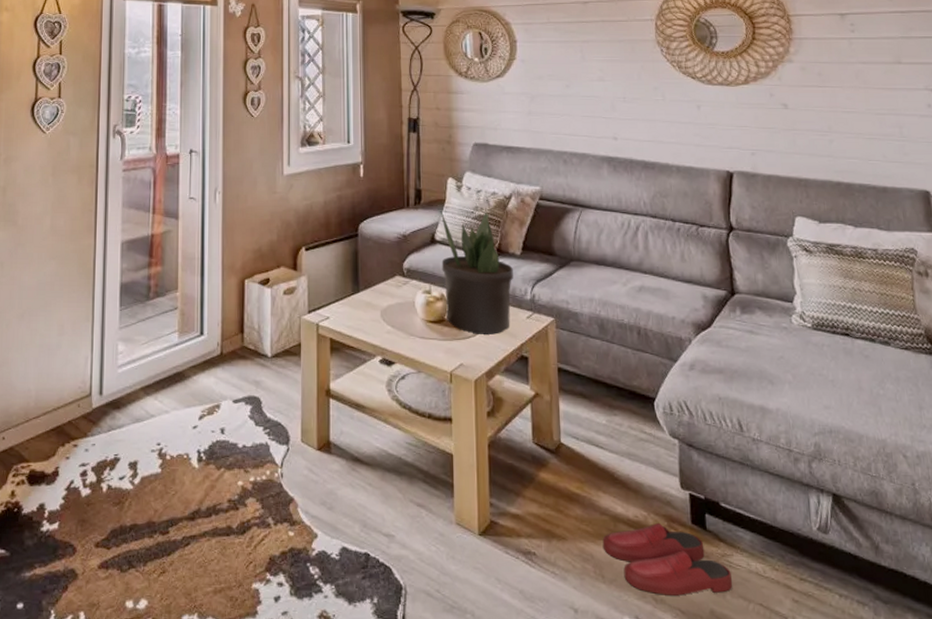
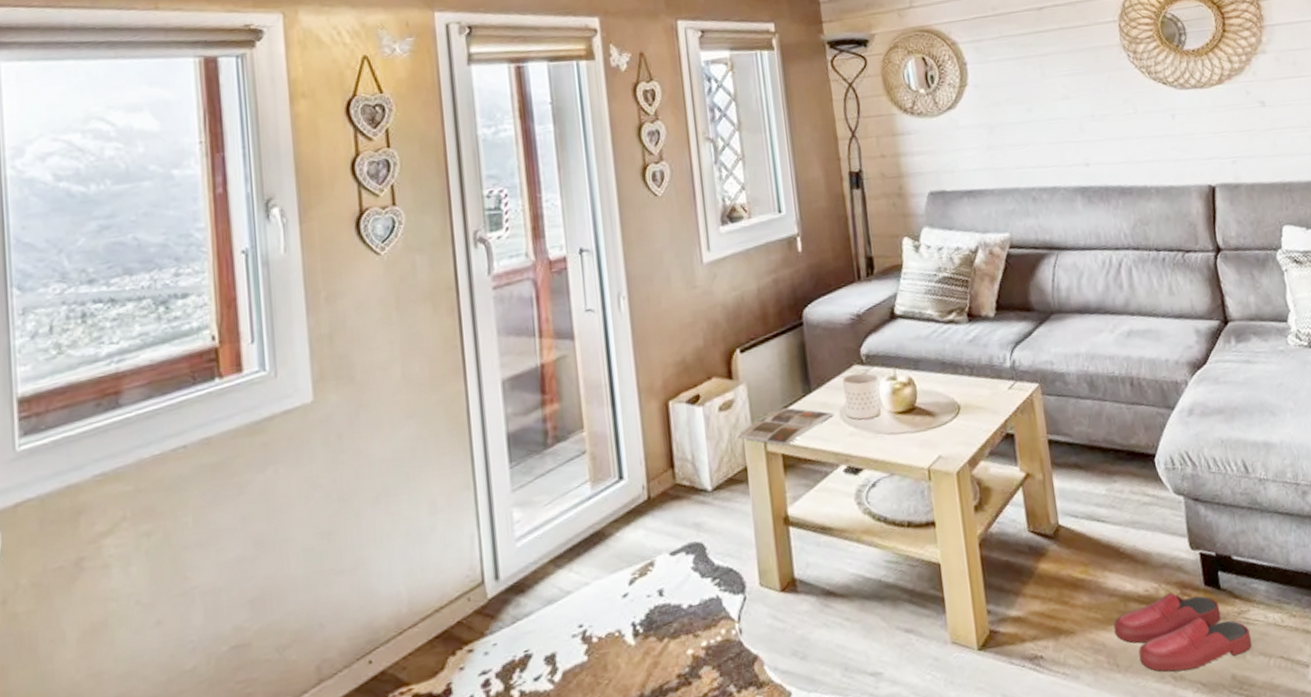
magazine: none [295,301,376,332] -> present [736,407,835,446]
mug: none [385,283,416,322] -> present [842,372,881,420]
planter: present [440,211,513,335] -> none [897,271,991,418]

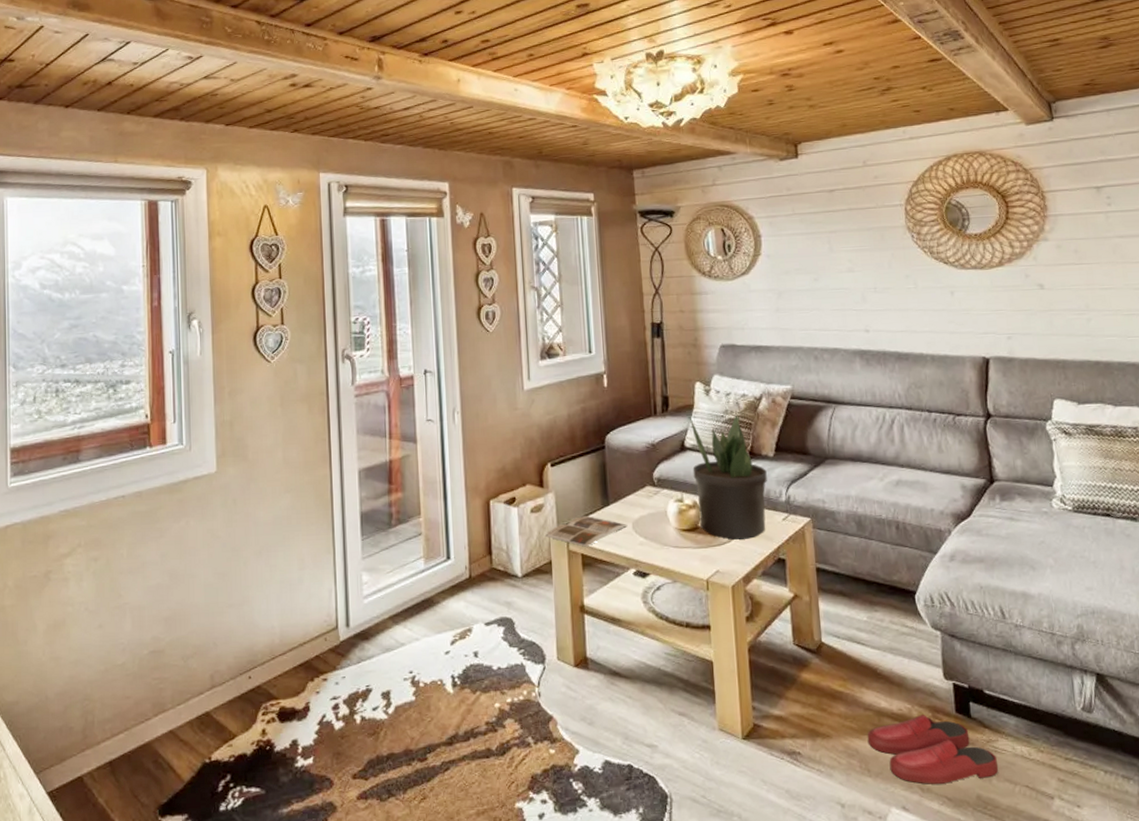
mug: present [842,372,881,420] -> none [636,493,669,533]
planter: none [897,271,991,418] -> present [689,414,767,540]

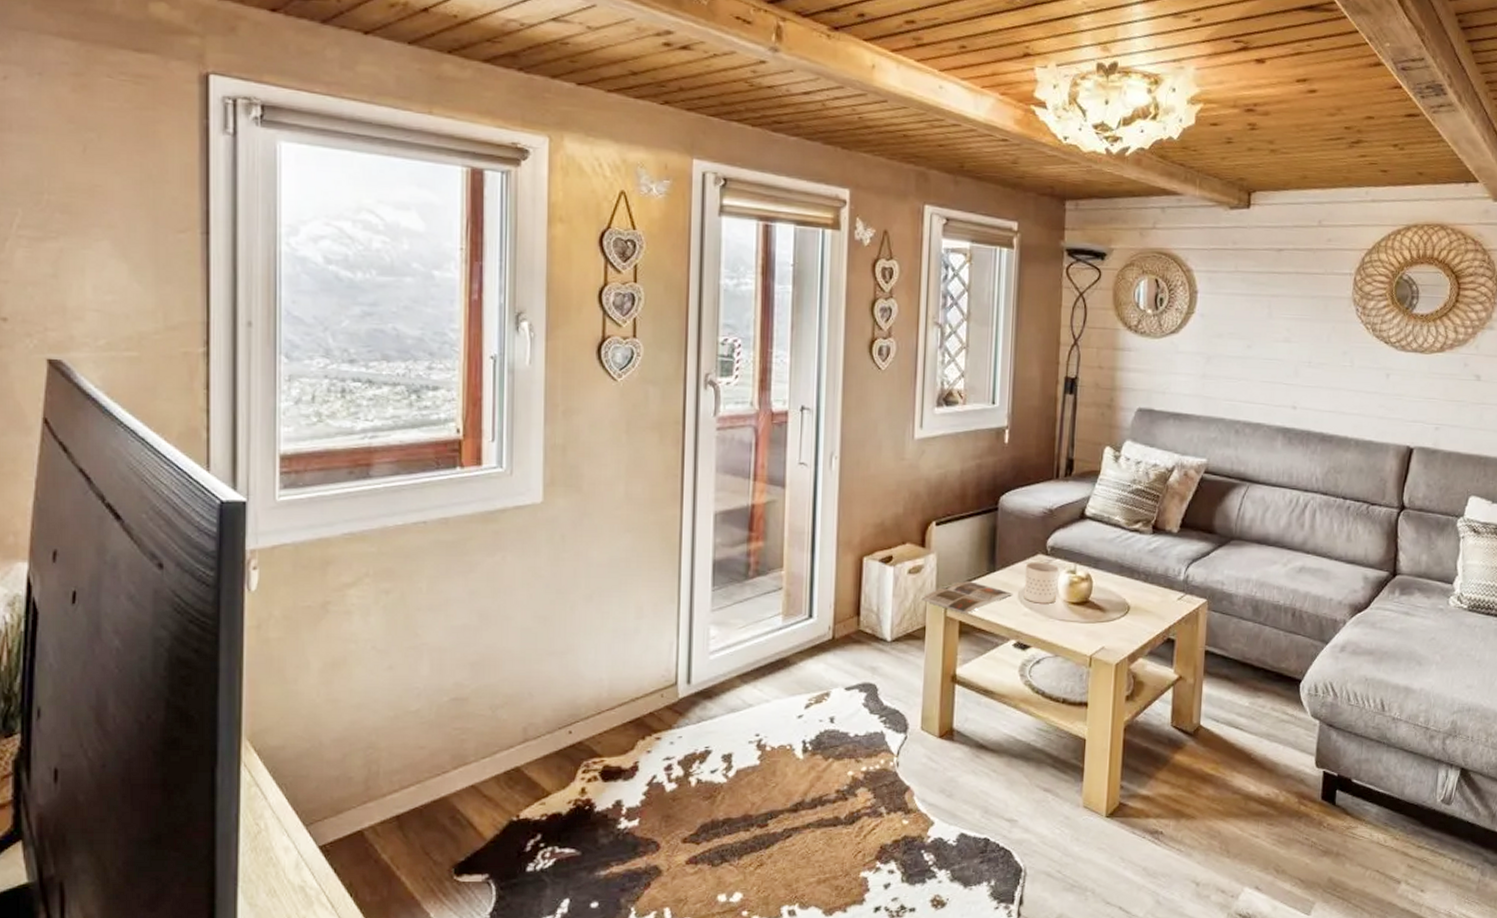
mug: none [636,493,669,533] -> present [1023,562,1059,604]
planter: present [689,414,767,540] -> none [1090,484,1168,617]
slippers: present [867,714,998,784] -> none [1231,799,1353,866]

